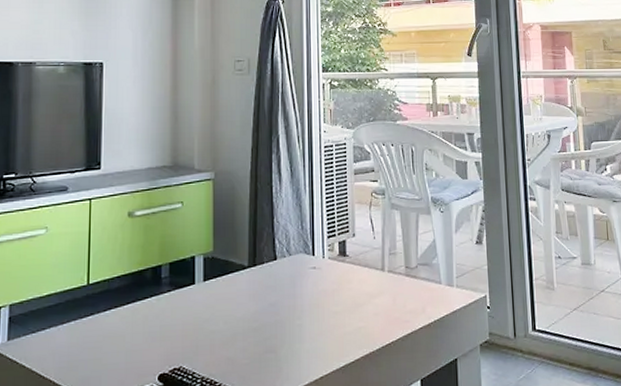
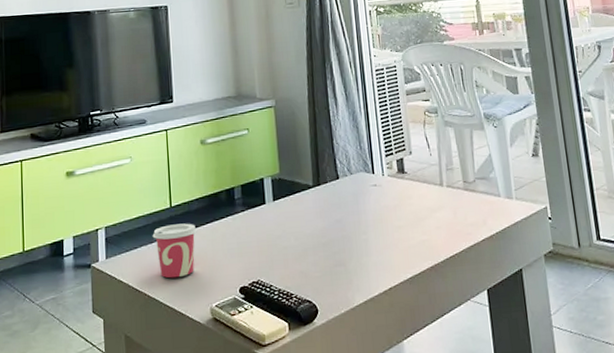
cup: none [64,303,116,364] -> present [152,223,197,278]

